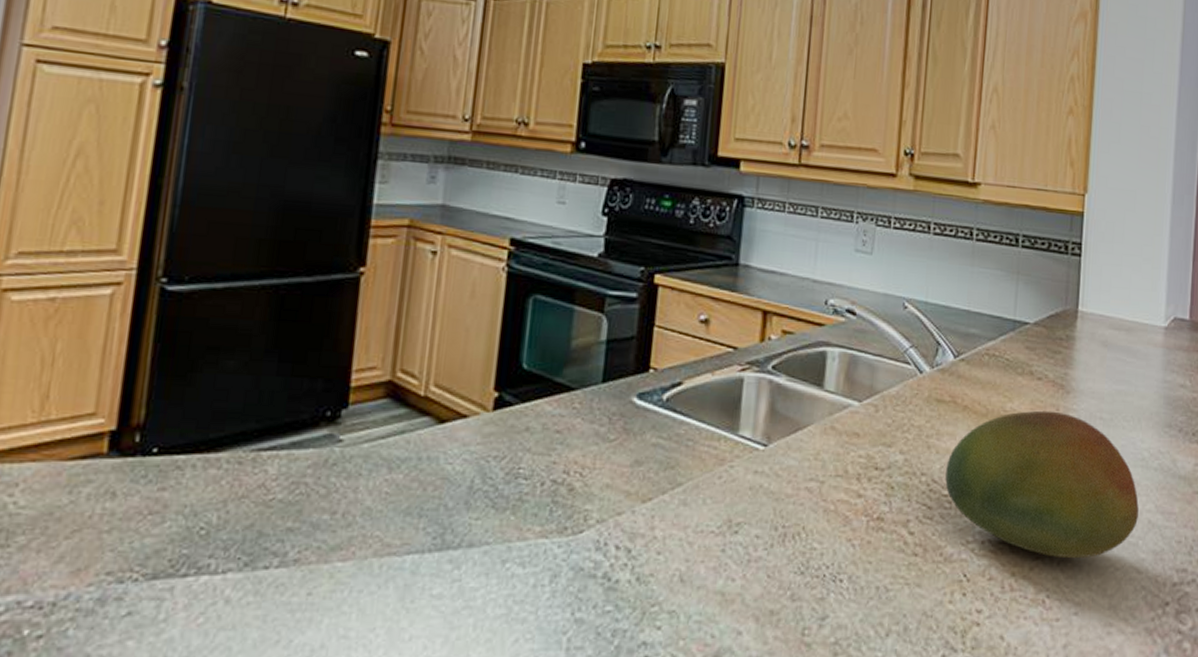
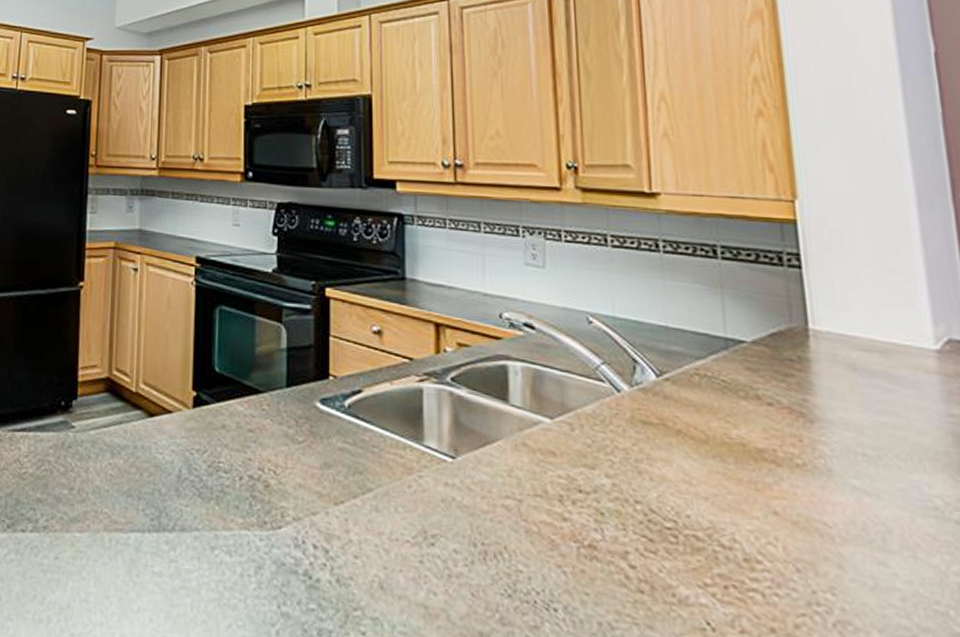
fruit: present [945,410,1139,559] -> none [665,440,943,623]

